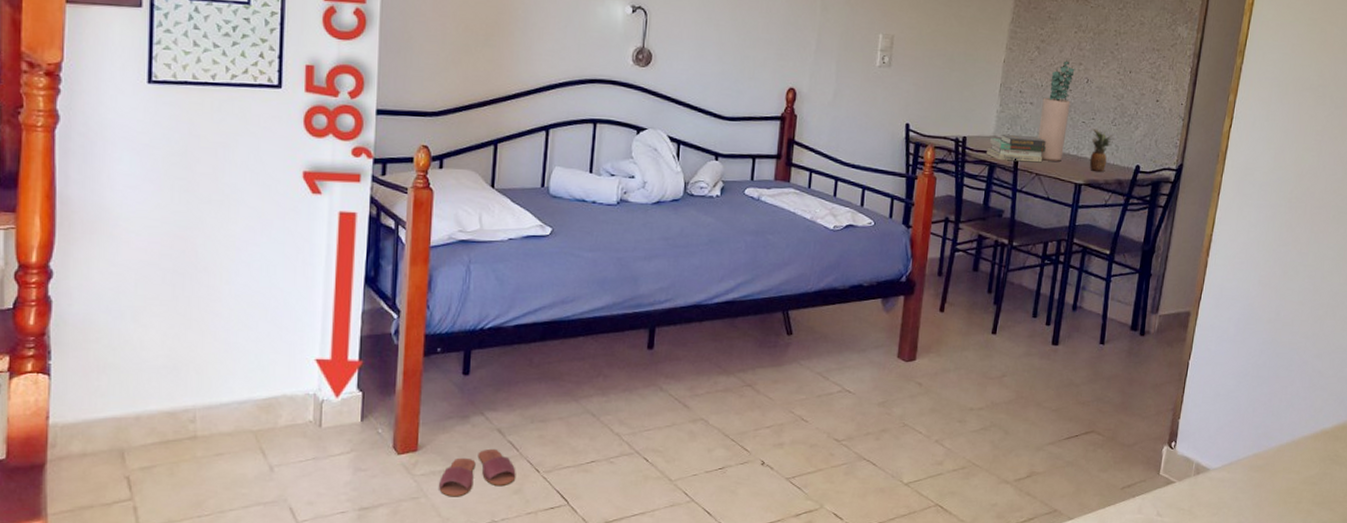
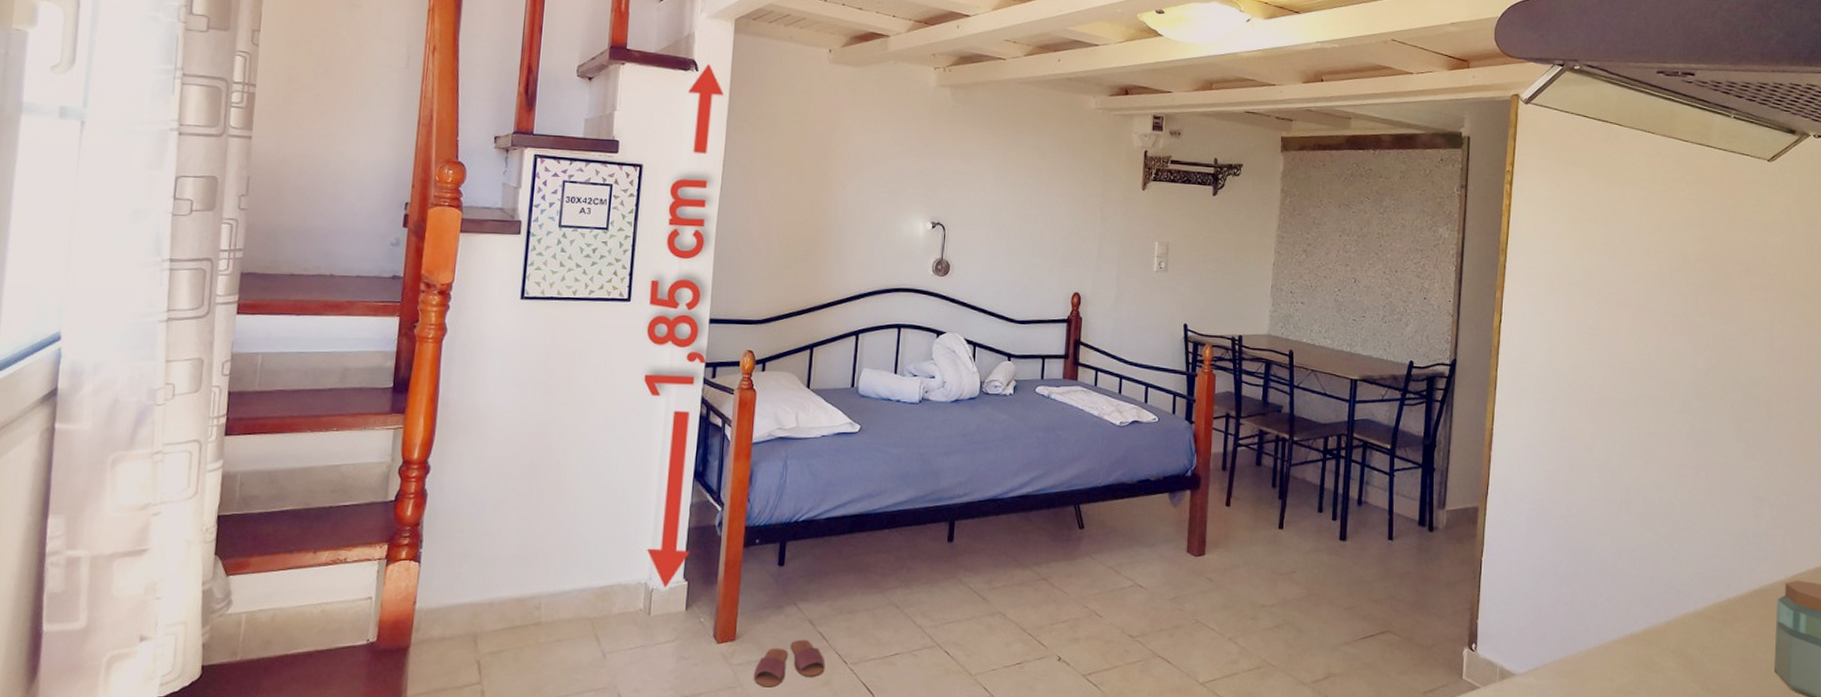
books: present [987,133,1046,163] -> none [1262,332,1319,360]
vase: present [1038,58,1075,161] -> none [1311,260,1342,358]
fruit: present [1089,129,1115,173] -> none [1363,326,1386,368]

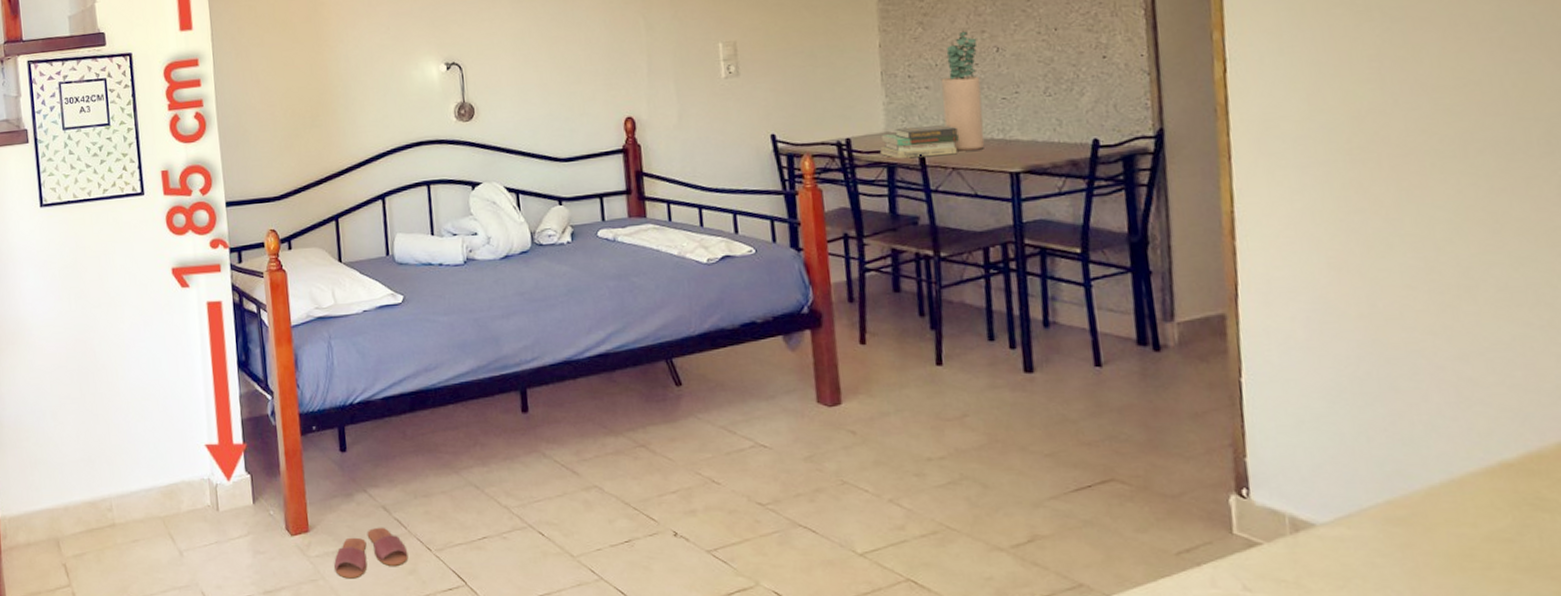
books: none [1262,332,1319,360] -> present [880,125,959,160]
vase: none [1311,260,1342,358] -> present [941,28,985,151]

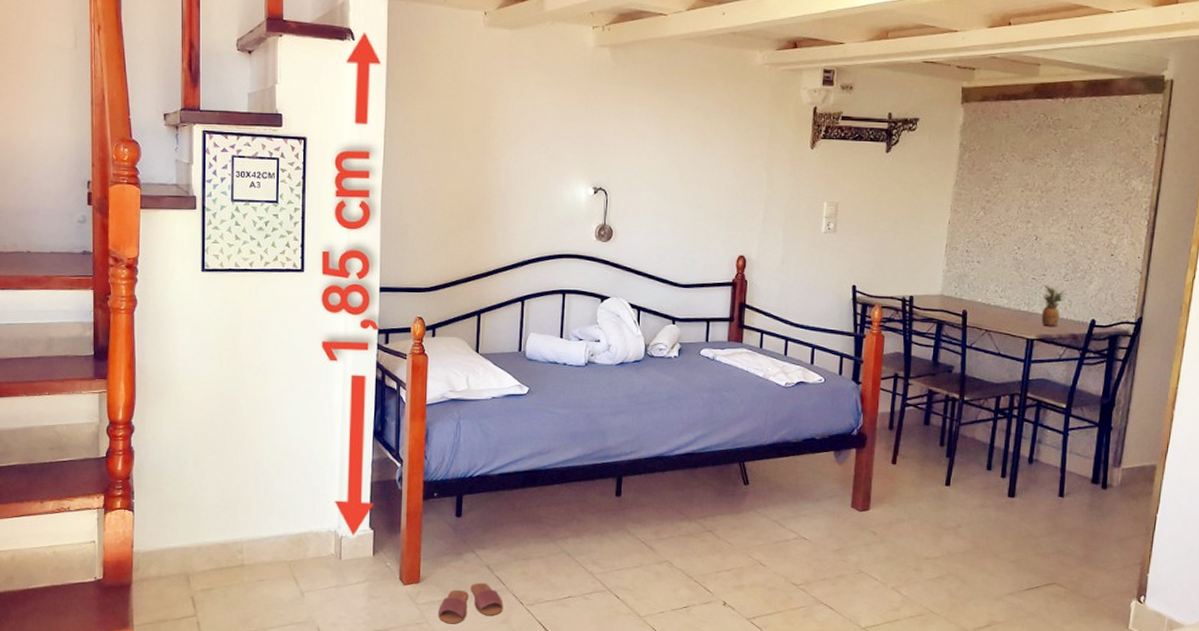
books: present [880,125,959,160] -> none [934,292,995,319]
vase: present [941,28,985,151] -> none [986,217,1023,318]
fruit: none [1018,103,1053,155] -> present [1041,285,1067,328]

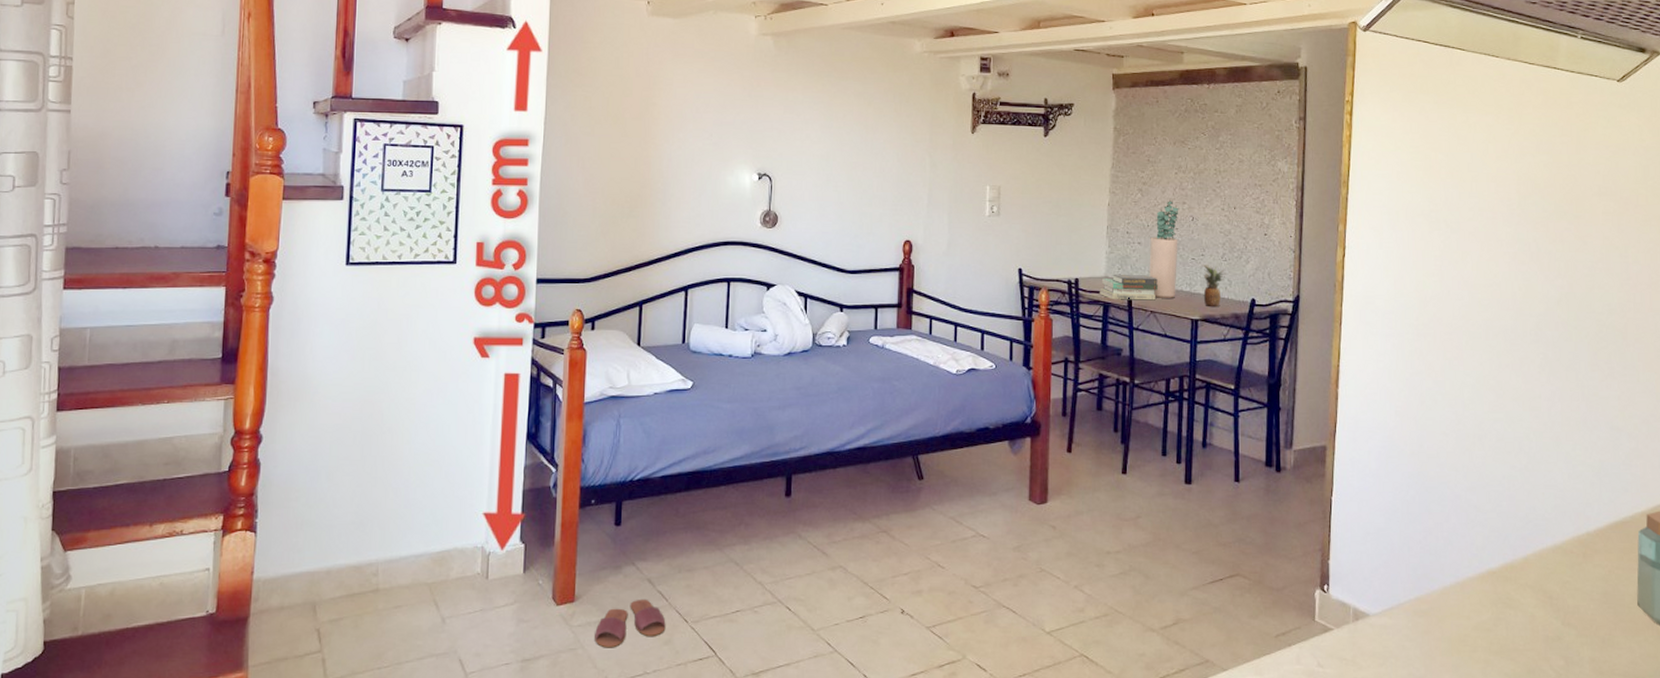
books: none [934,292,995,319] -> present [1100,274,1158,301]
vase: none [986,217,1023,318] -> present [1149,198,1179,298]

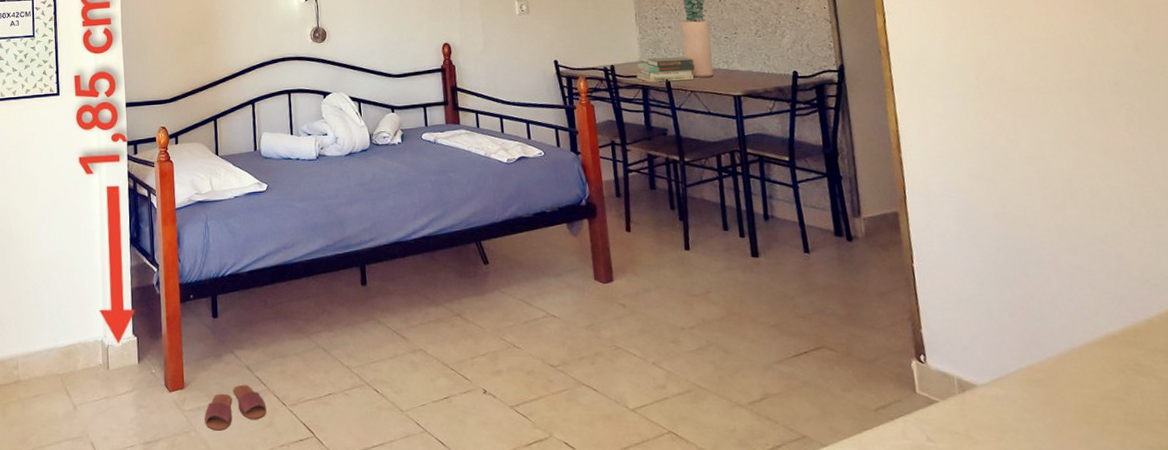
fruit: present [1203,265,1226,308] -> none [737,42,763,83]

